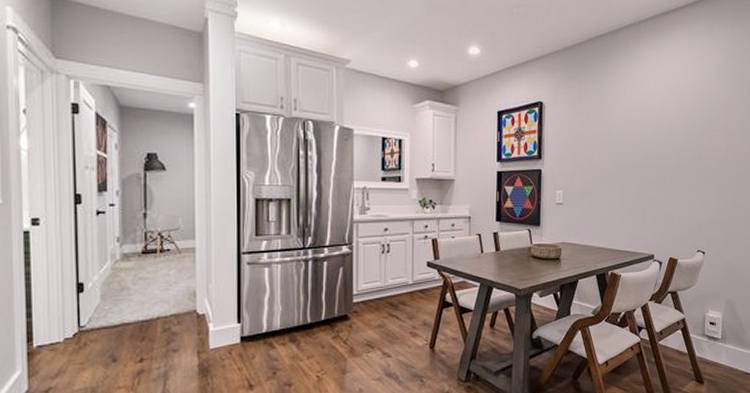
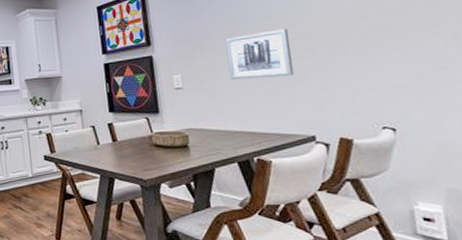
wall art: none [601,159,649,201] -> present [225,28,293,80]

